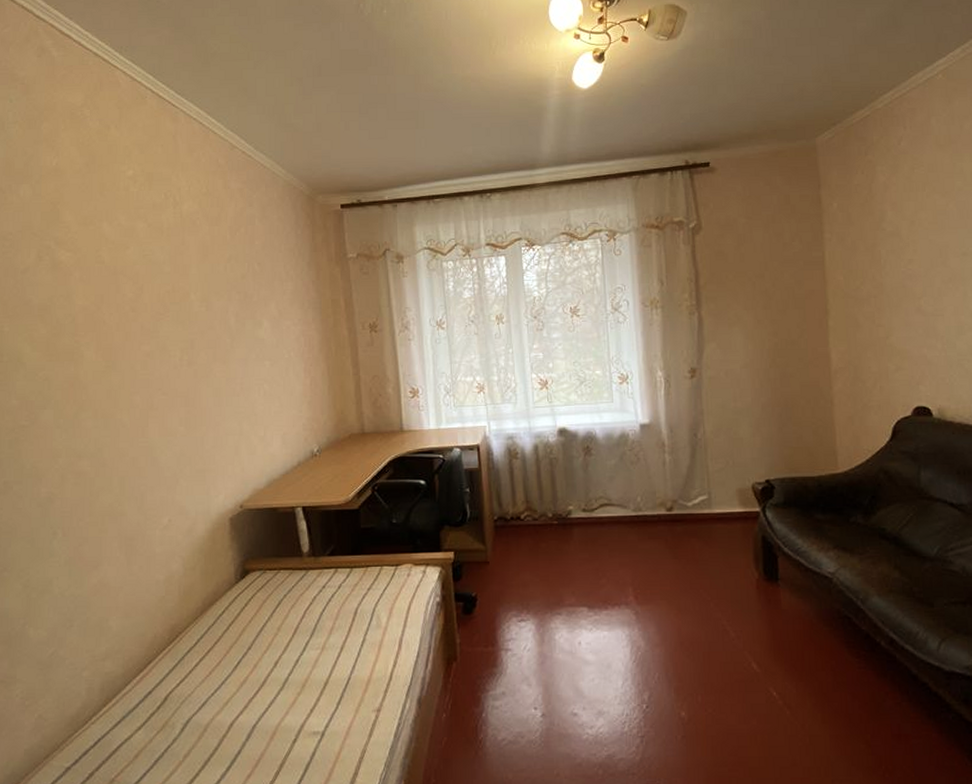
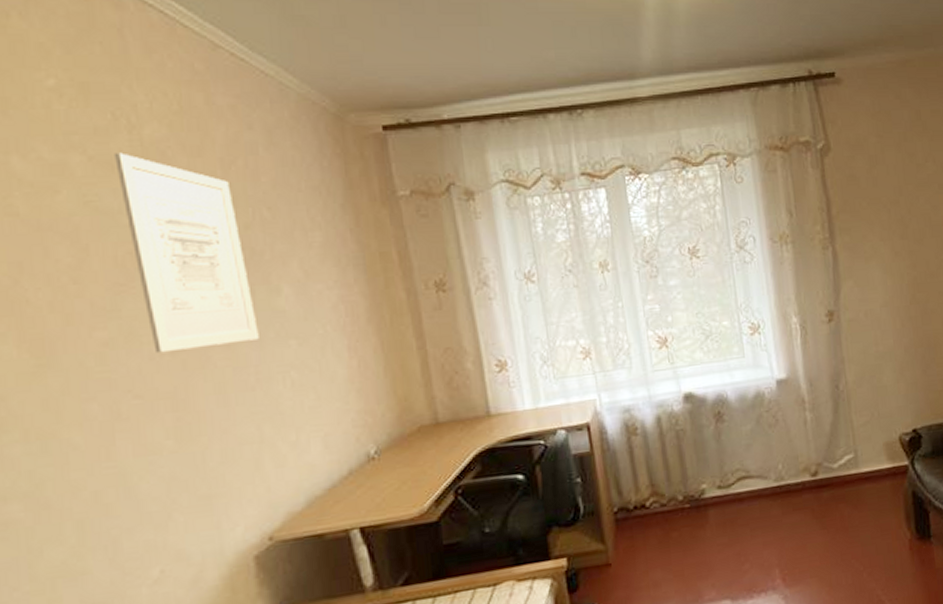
wall art: none [164,221,245,364] -> present [114,152,259,354]

